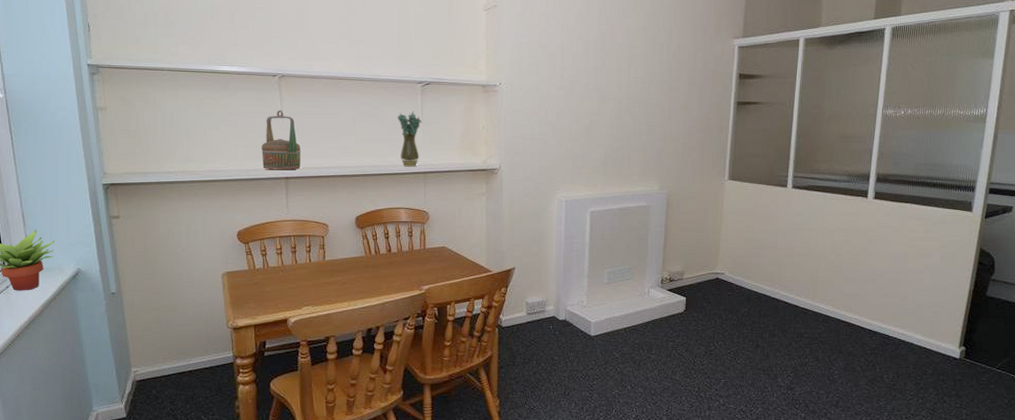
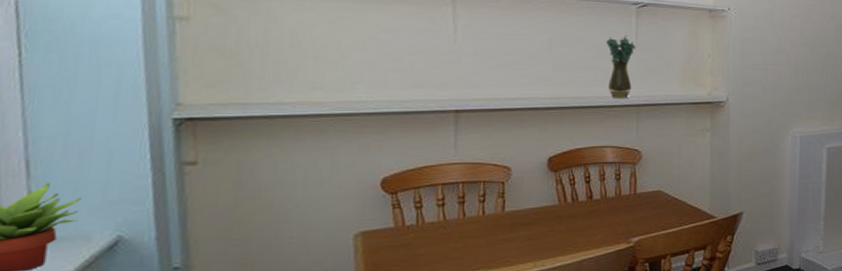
decorative basket: present [262,110,301,170] -> none [423,28,478,102]

